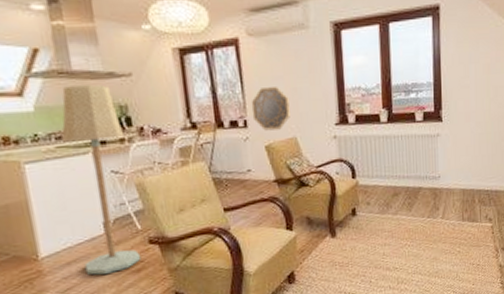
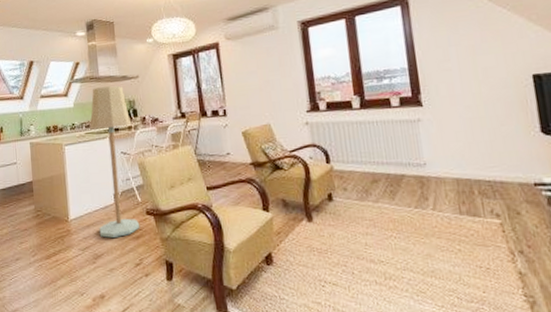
home mirror: present [251,87,290,131] -> none [229,80,264,119]

